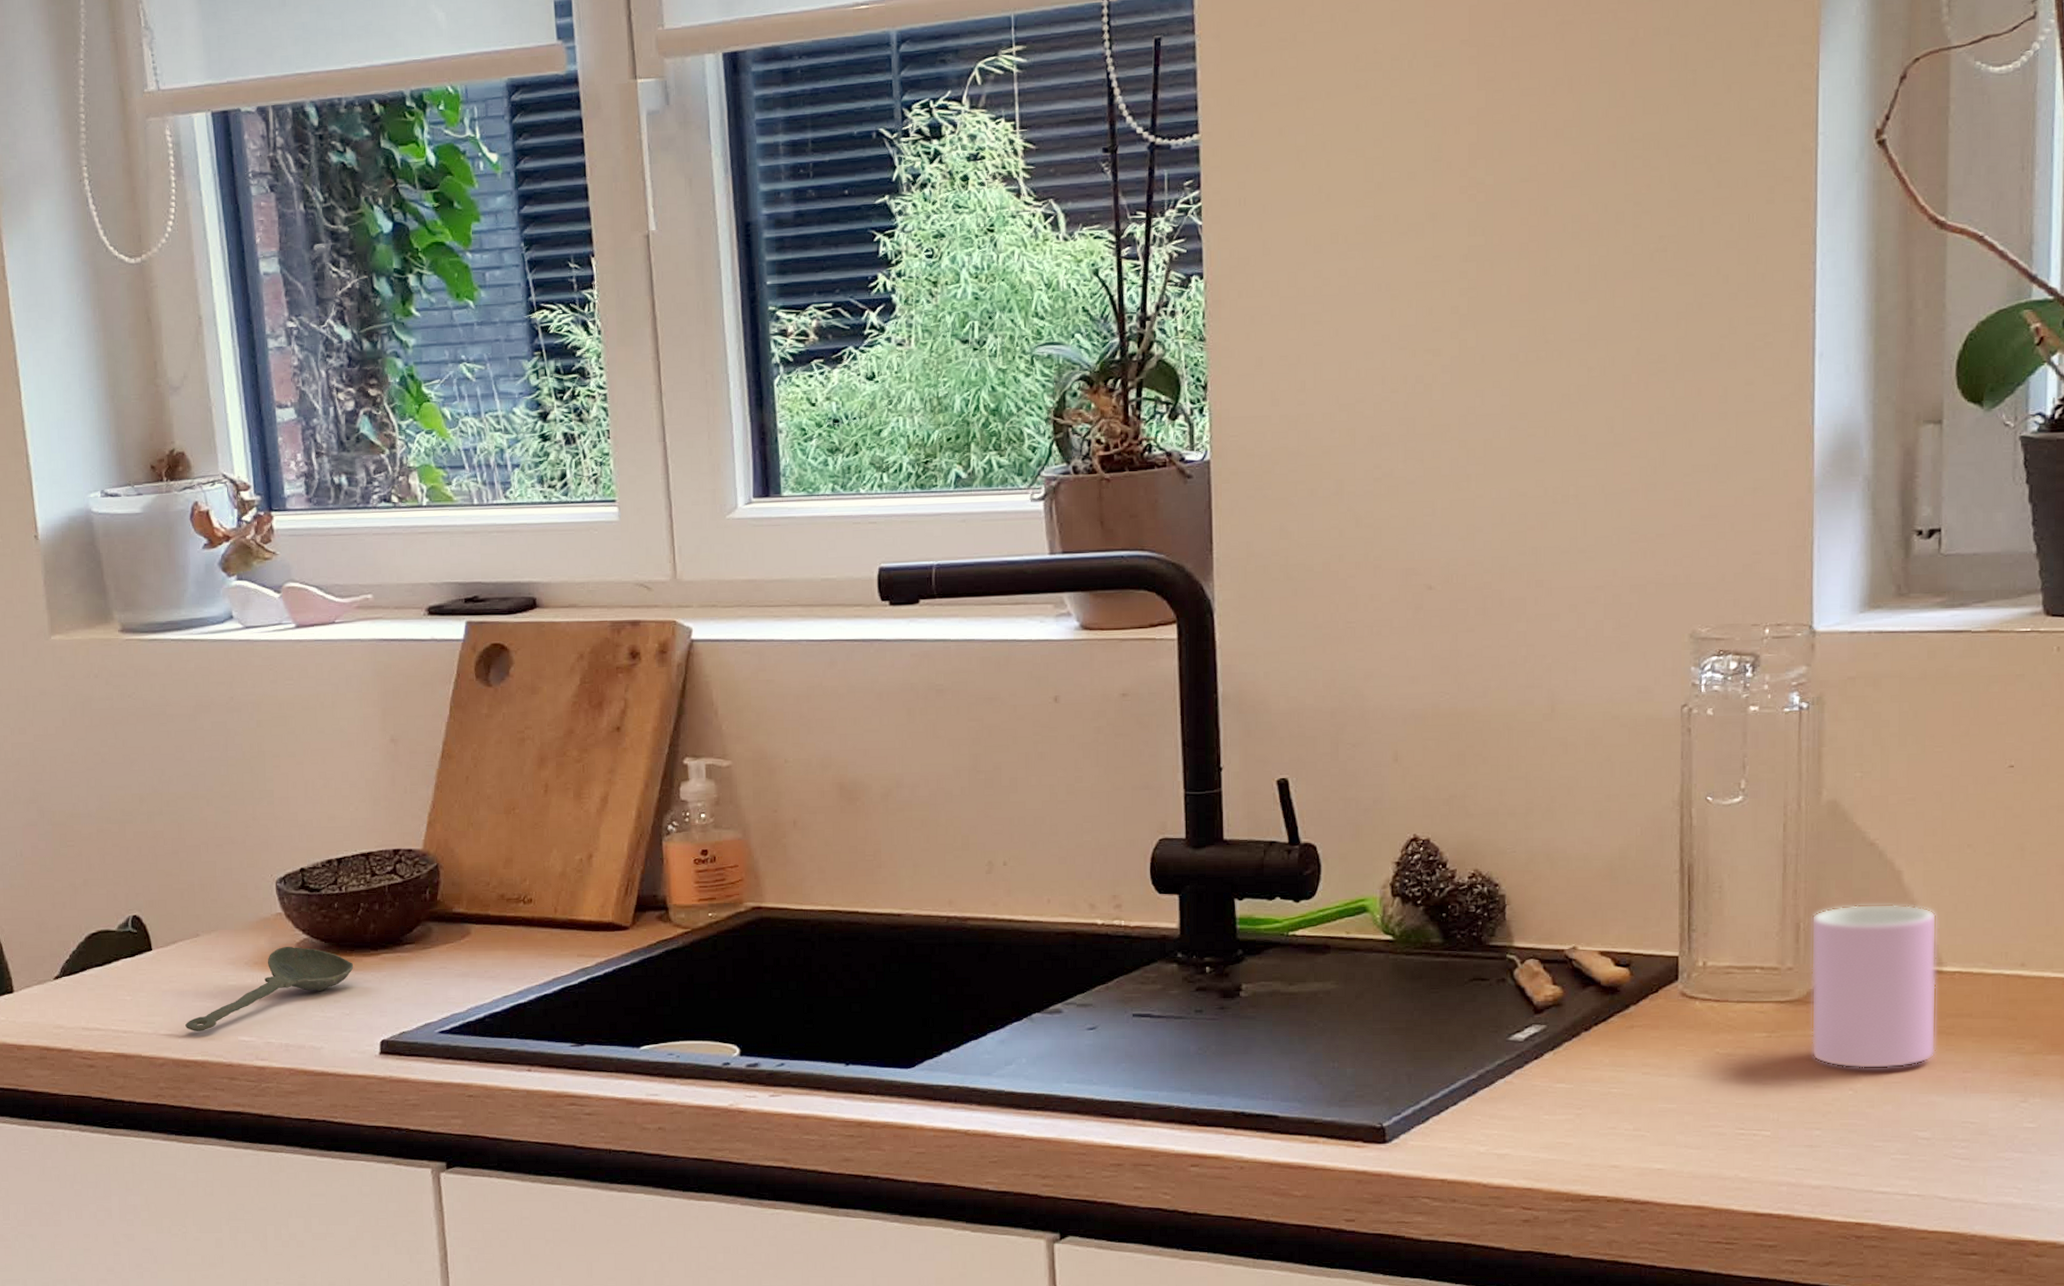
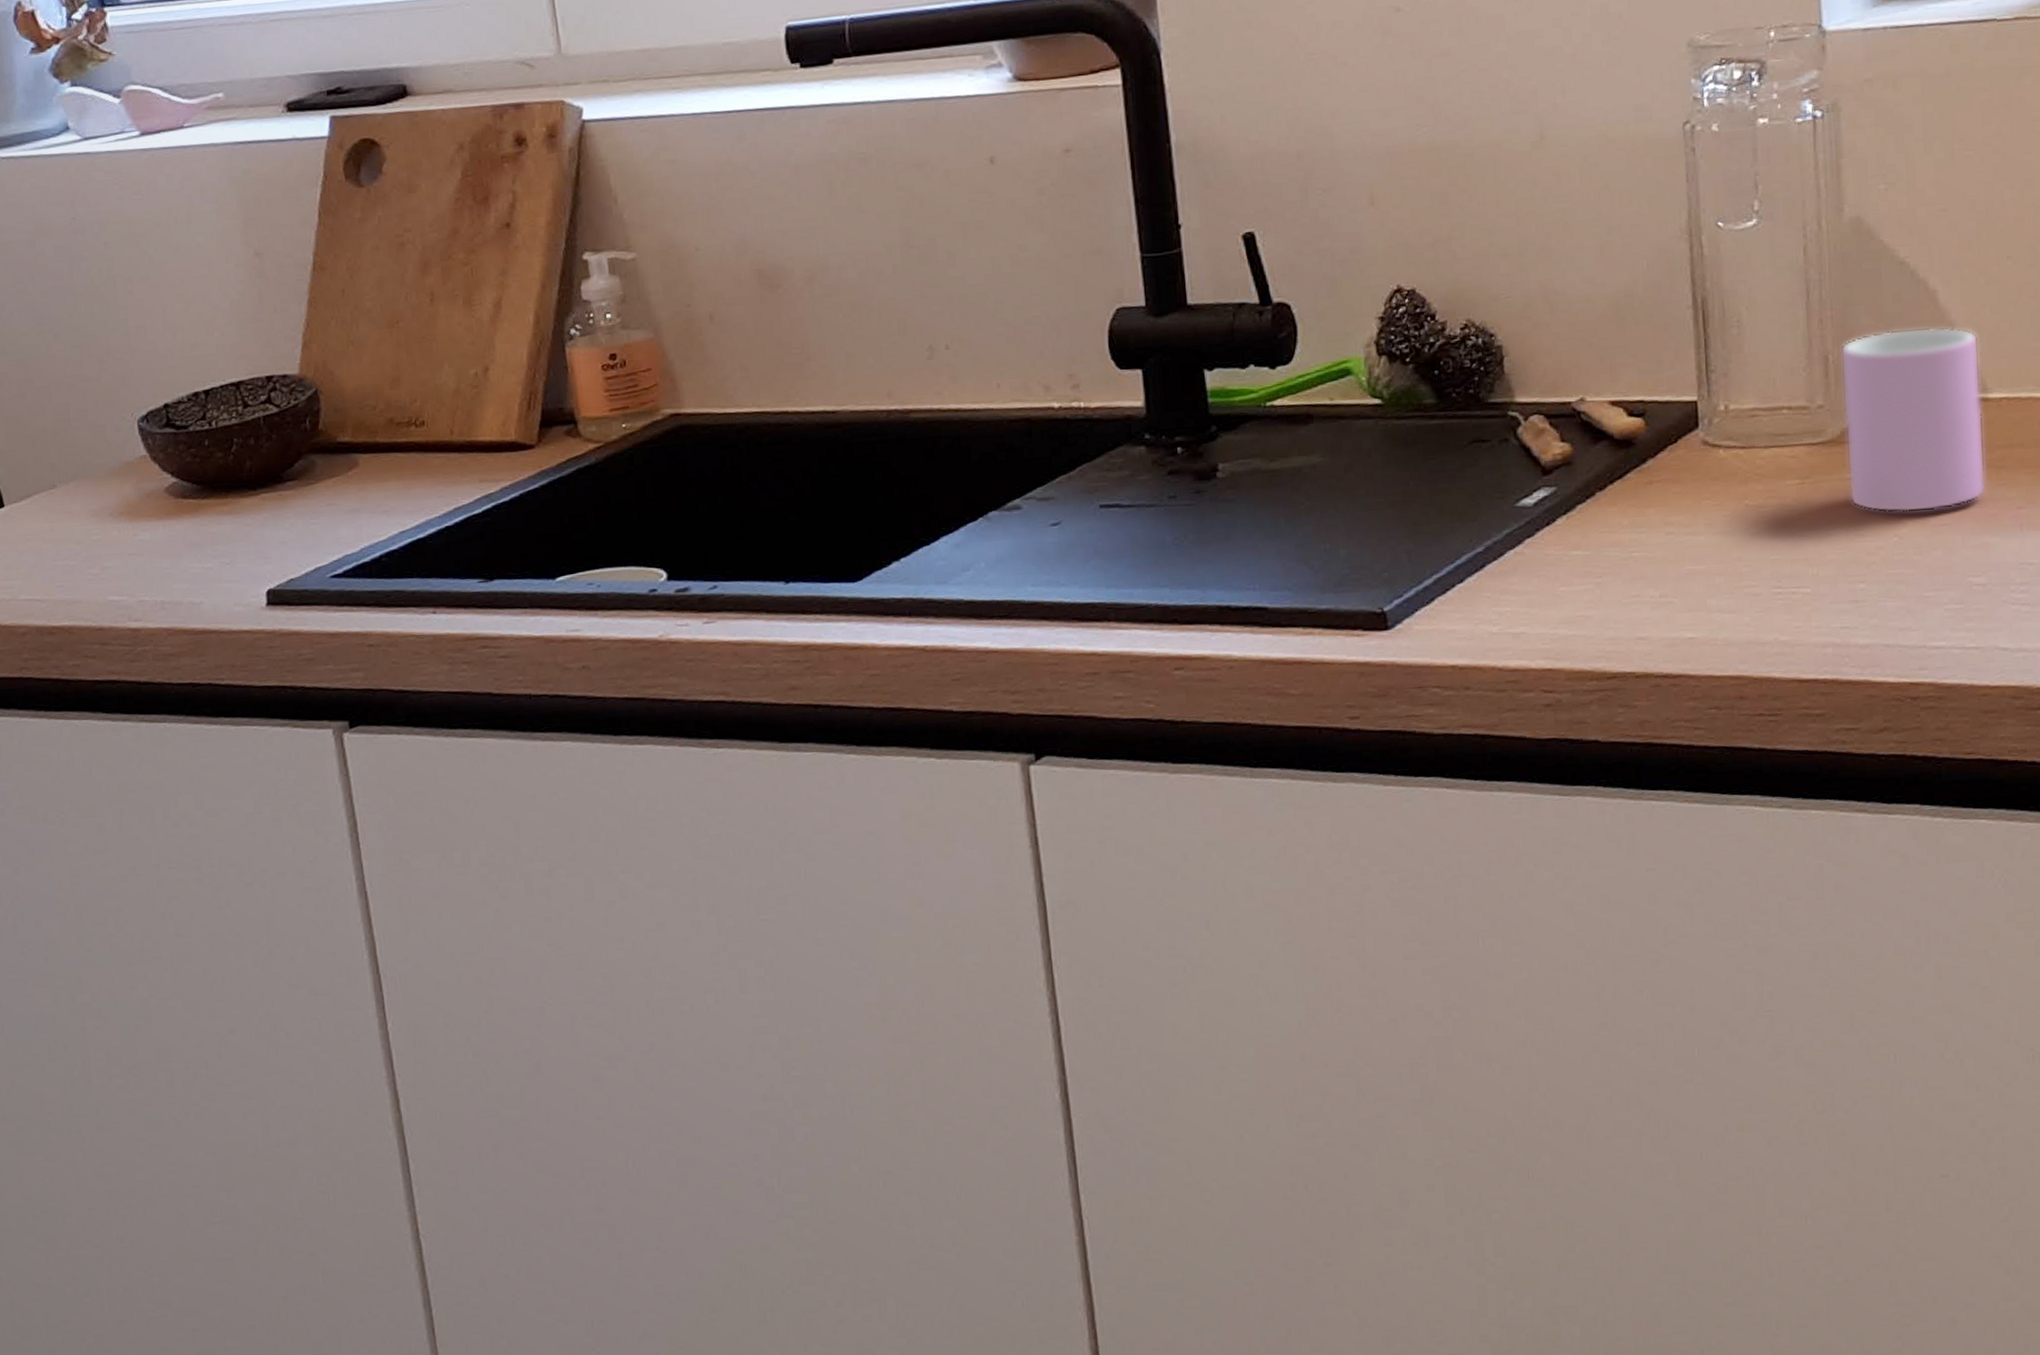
spoon: present [185,946,354,1031] -> none [47,491,231,594]

